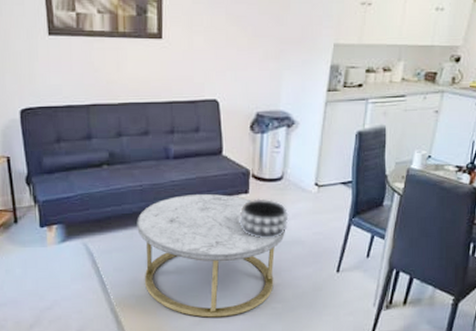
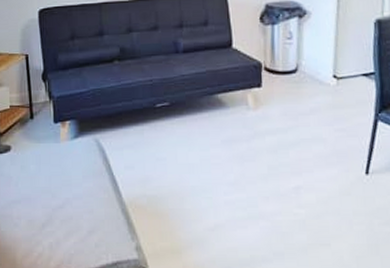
coffee table: present [137,194,285,318] -> none [147,88,304,223]
decorative bowl: present [239,199,289,238] -> none [252,92,307,135]

